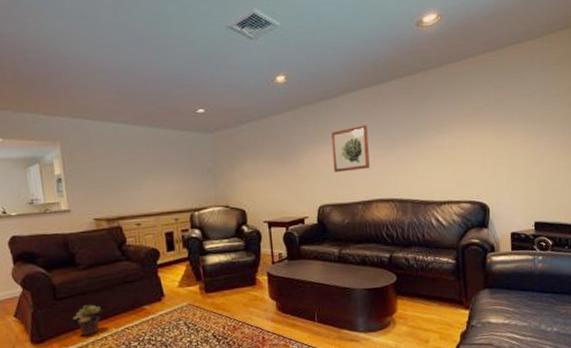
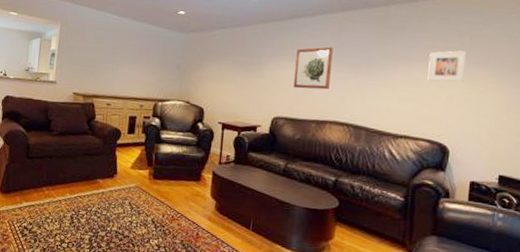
potted plant: present [73,304,101,336] -> none [37,167,61,196]
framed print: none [460,110,494,145] -> present [427,50,467,83]

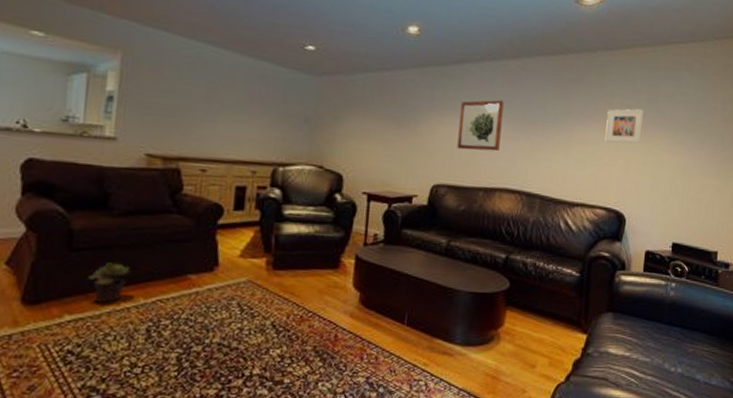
potted plant: none [37,167,61,196] -> present [88,262,129,303]

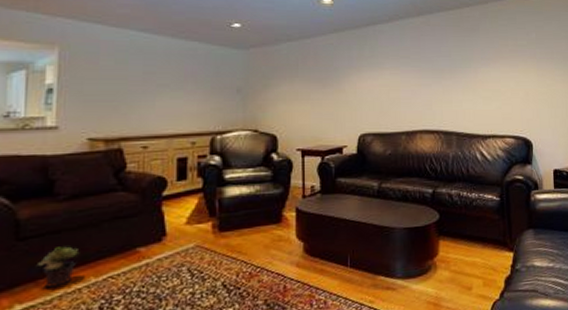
wall art: present [457,100,504,152] -> none [377,53,415,100]
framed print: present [605,109,644,144] -> none [504,48,536,80]

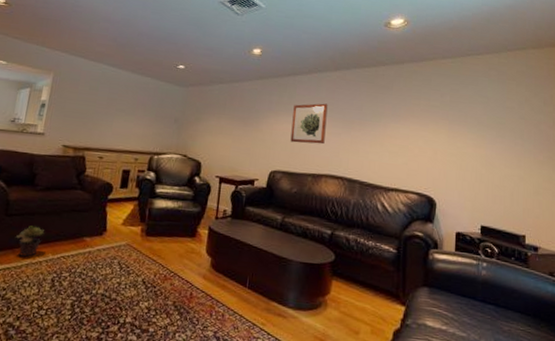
wall art: none [377,53,415,100] -> present [290,103,328,145]

